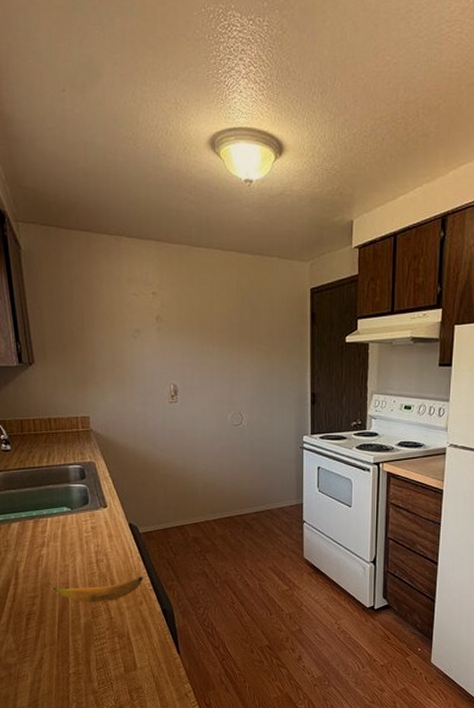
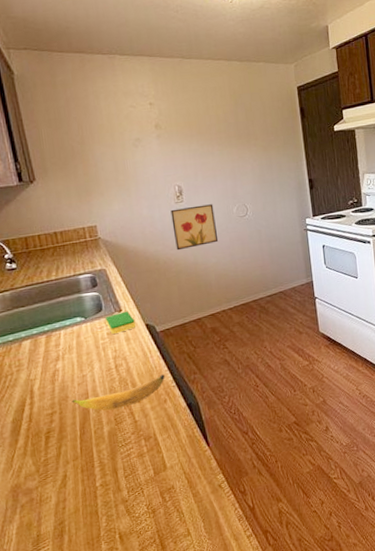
dish sponge: none [91,507,119,530] -> present [105,311,135,335]
wall art: none [164,408,210,453] -> present [170,204,219,251]

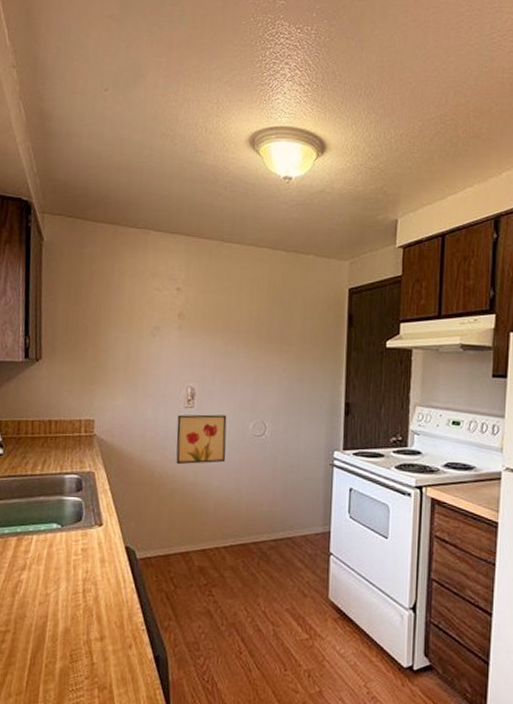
banana: present [71,374,165,412] -> none [28,612,136,644]
dish sponge: present [105,311,135,335] -> none [83,526,114,552]

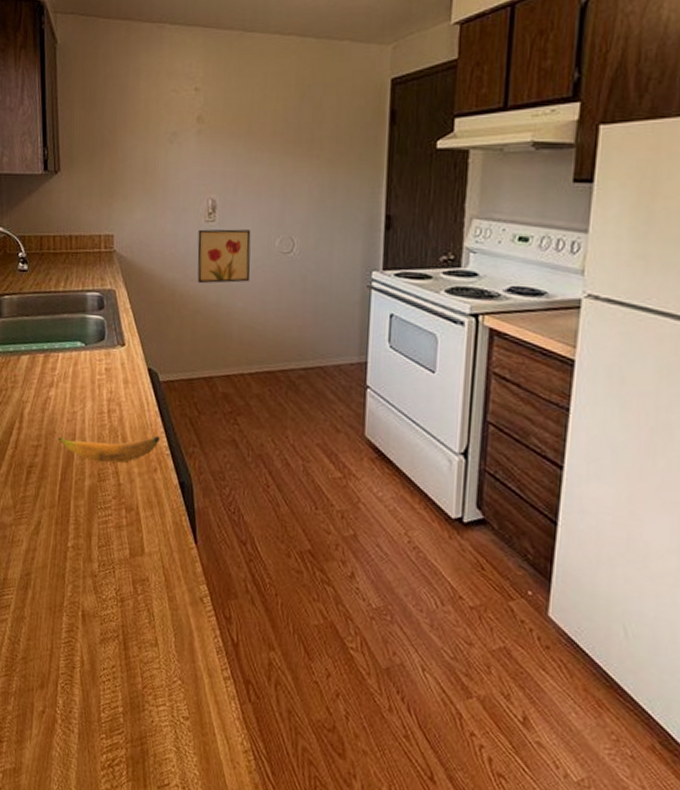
banana: none [28,612,136,644] -> present [58,436,160,463]

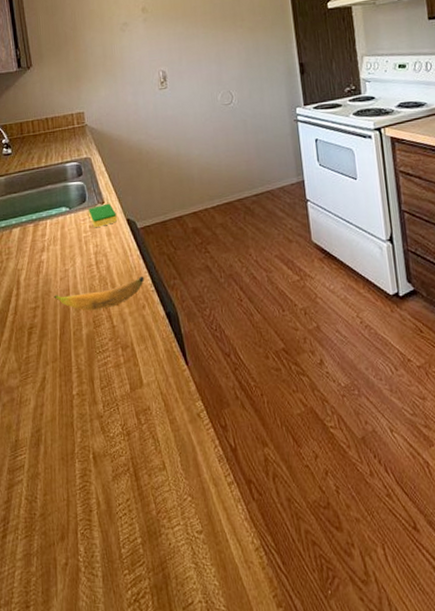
dish sponge: none [106,346,137,372] -> present [89,203,117,228]
wall art: present [197,229,251,284] -> none [154,90,202,140]

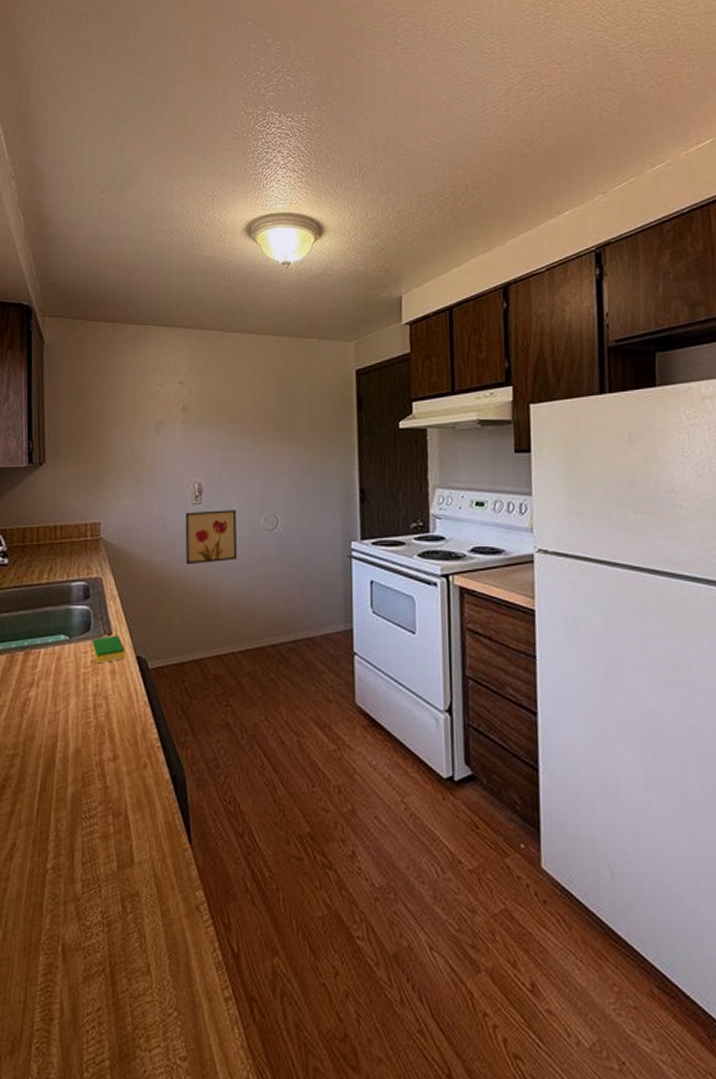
banana: present [54,276,144,311] -> none [37,728,150,765]
wall art: none [154,90,202,140] -> present [185,510,238,565]

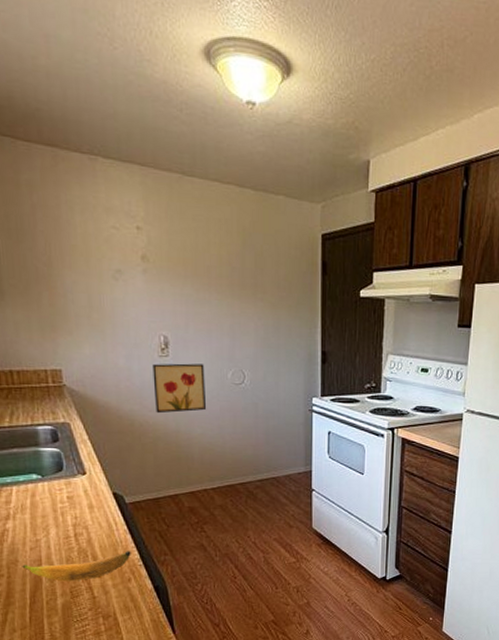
banana: none [37,728,150,765] -> present [22,551,131,582]
dish sponge: present [92,635,125,664] -> none [66,474,101,500]

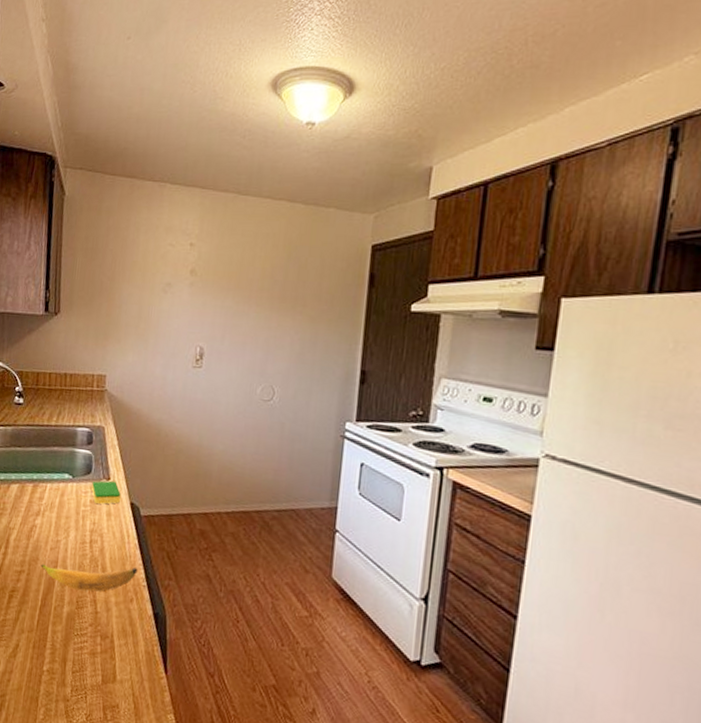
dish sponge: none [66,474,101,500] -> present [92,480,121,505]
wall art: present [152,363,207,414] -> none [182,374,235,426]

